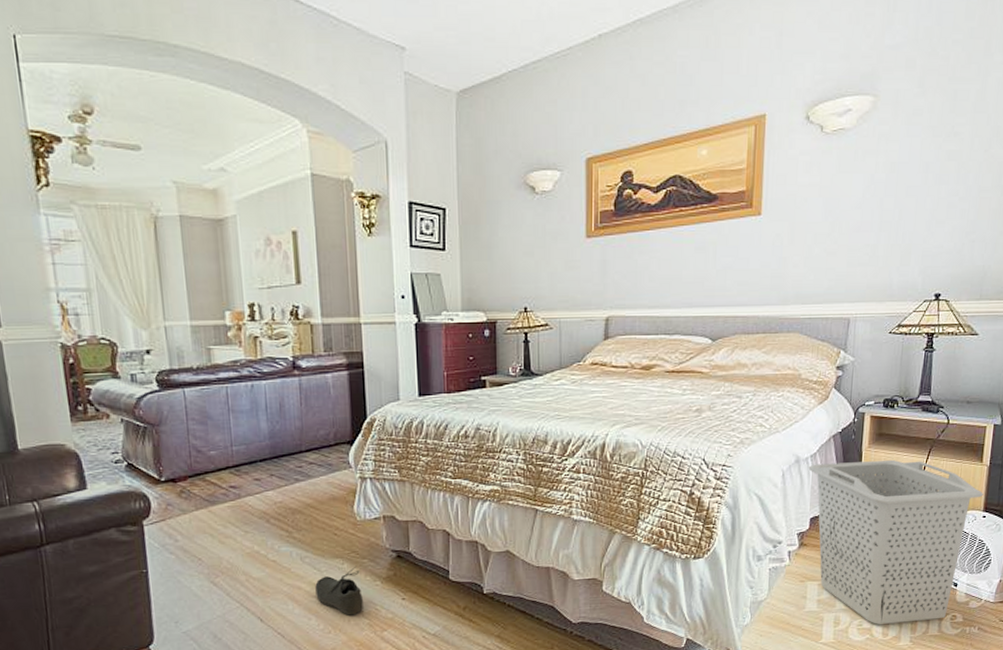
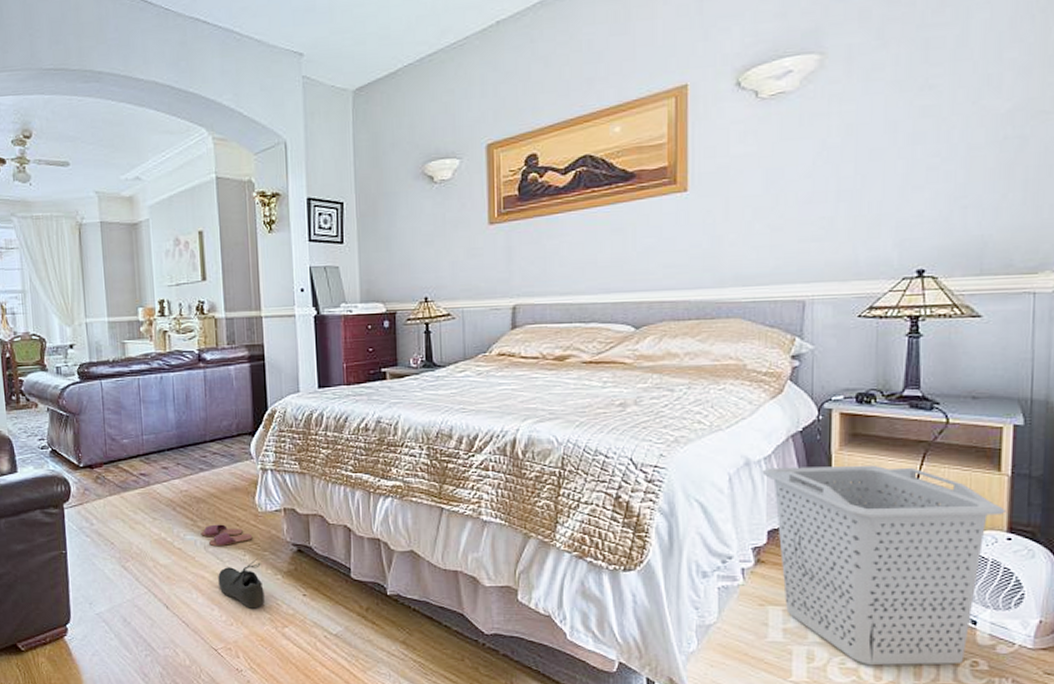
slippers: none [296,534,351,557] -> present [201,524,253,547]

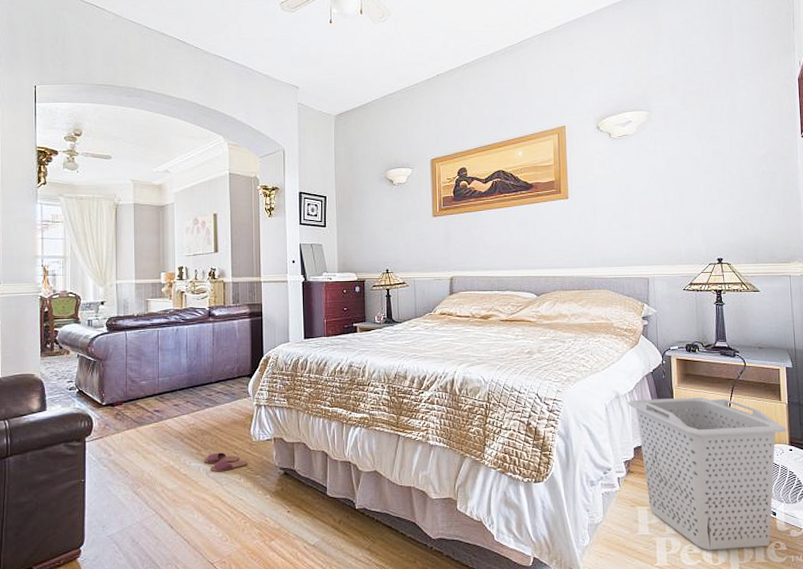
arctic: present [218,558,264,609] -> none [217,481,255,525]

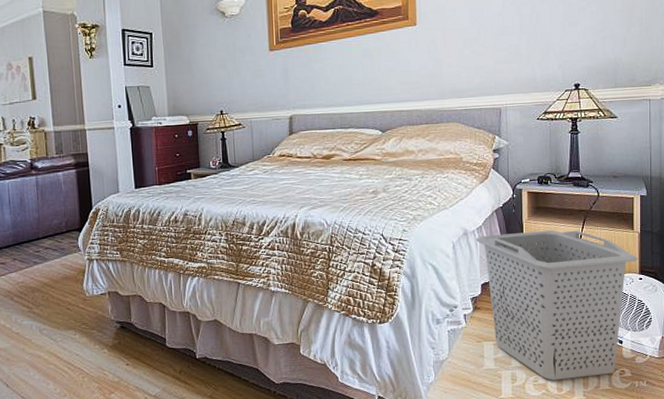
slippers: present [204,452,247,472] -> none [36,309,82,329]

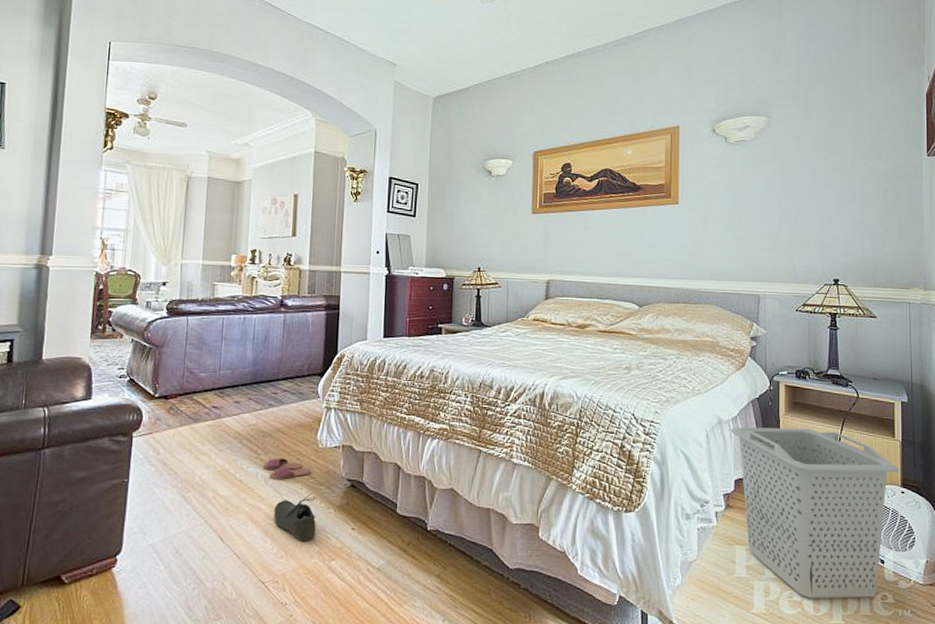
slippers: none [36,309,82,329] -> present [263,458,311,480]
arctic: none [52,336,93,380] -> present [274,491,316,541]

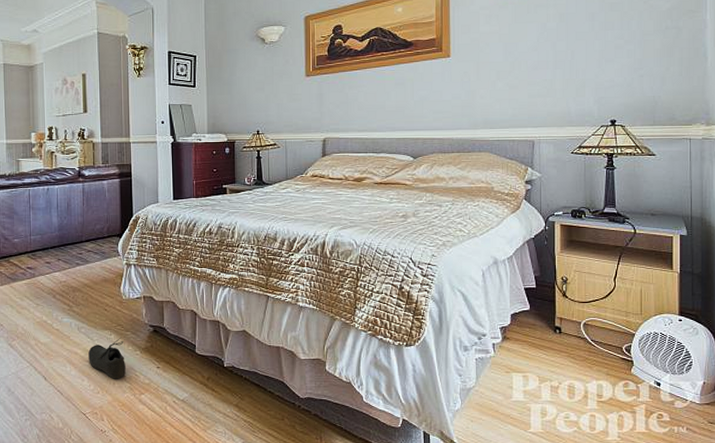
slippers: present [263,458,311,480] -> none [75,309,118,328]
laundry basket: present [730,427,899,599] -> none [506,264,677,419]

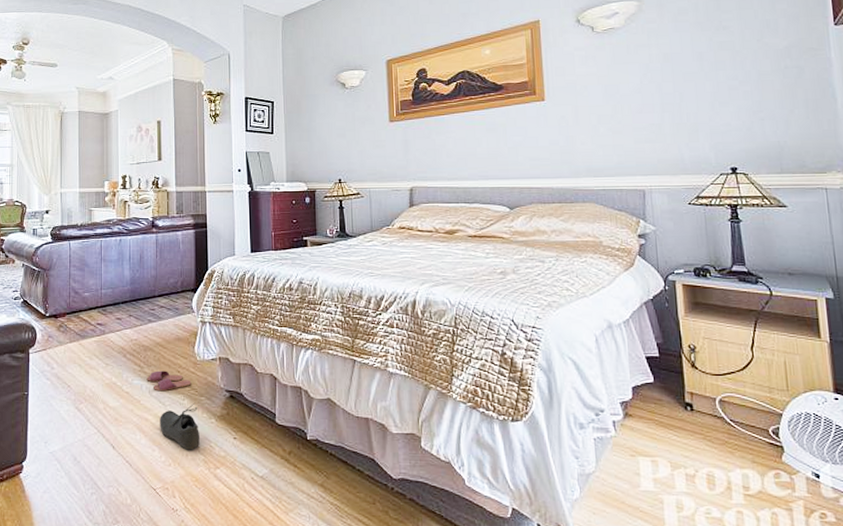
slippers: none [75,309,118,328] -> present [146,370,191,392]

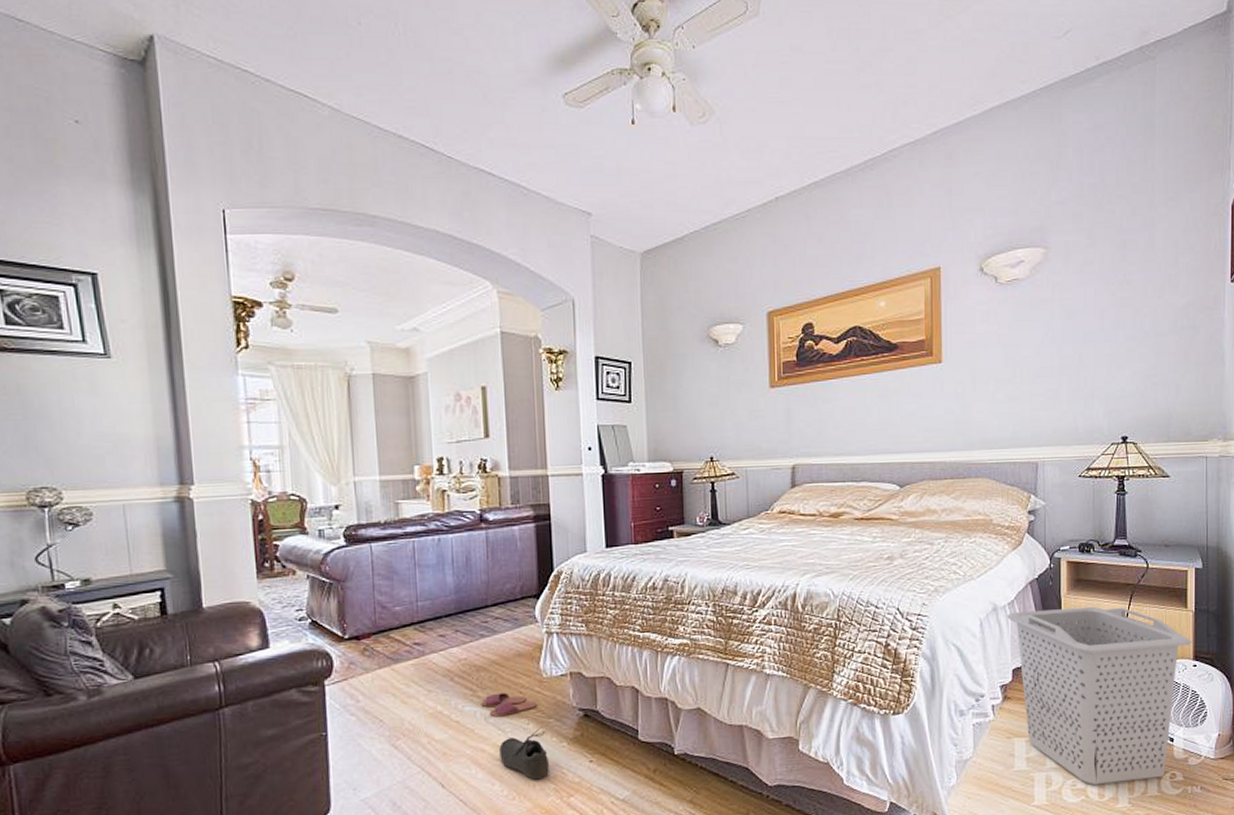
laundry basket: none [622,330,830,516] -> present [1007,606,1192,785]

